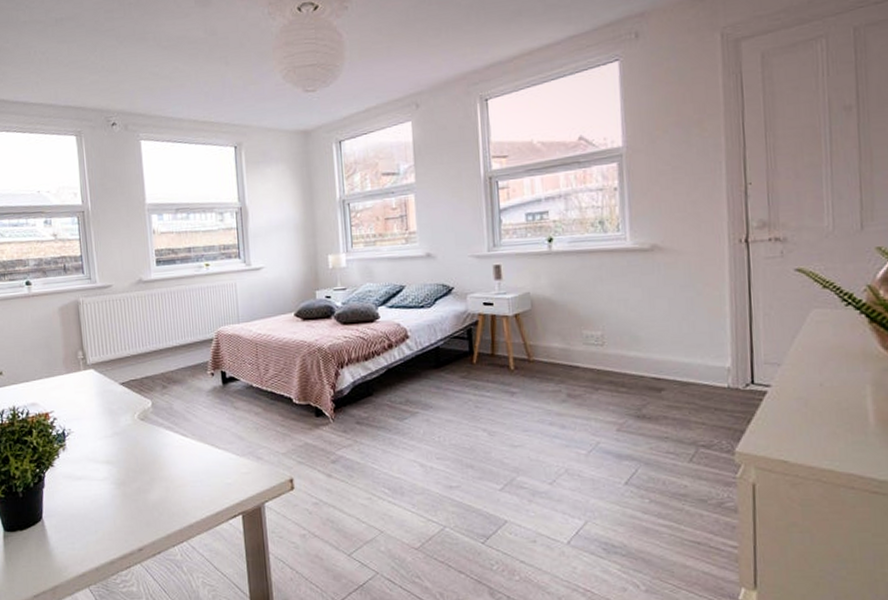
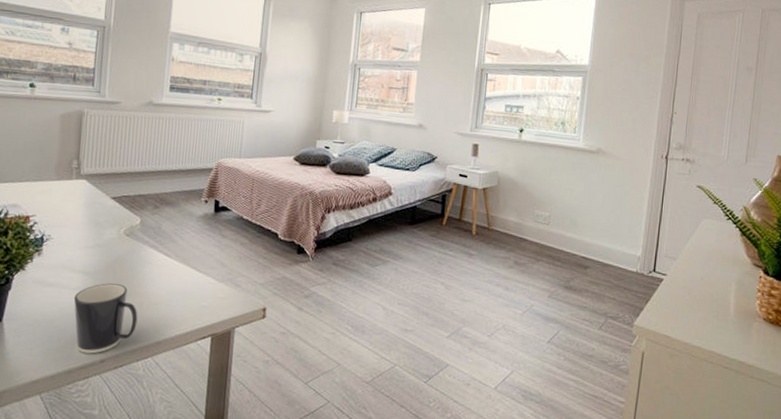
mug: none [102,470,167,543] -> present [73,283,138,354]

